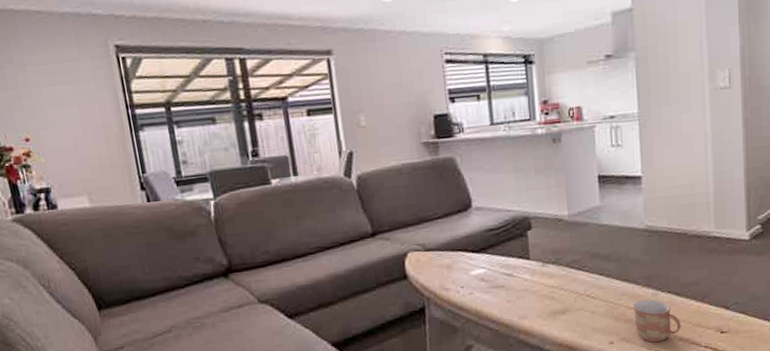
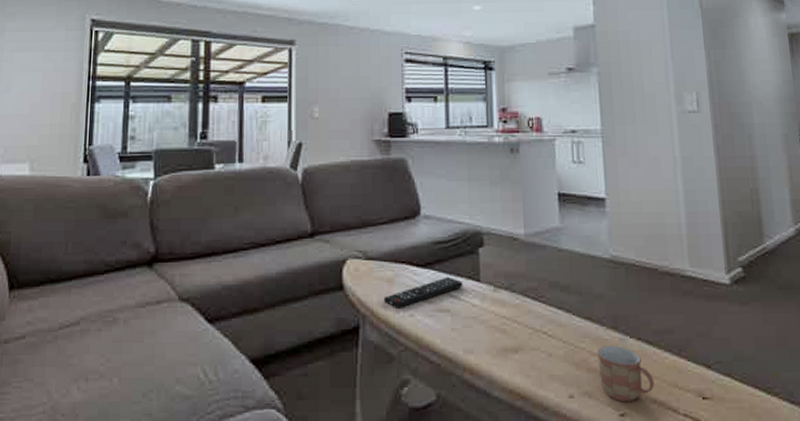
remote control: none [444,258,515,290] -> present [383,276,463,310]

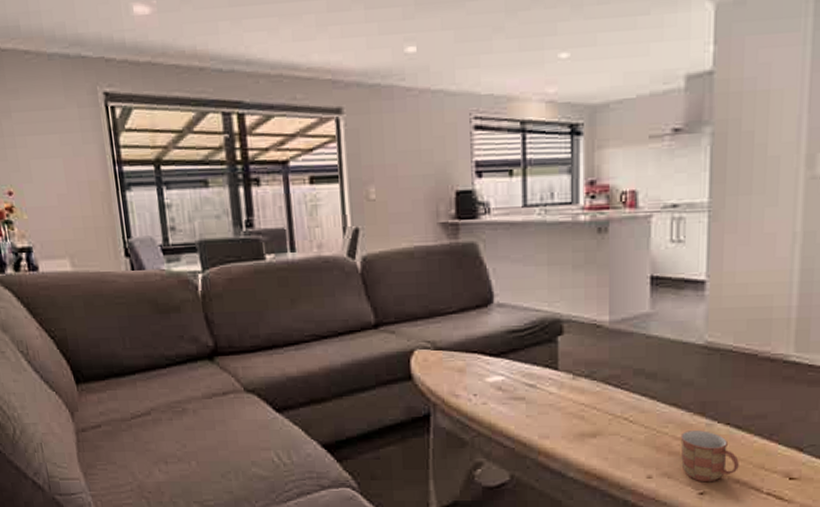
remote control: present [383,276,463,310] -> none [454,365,540,398]

